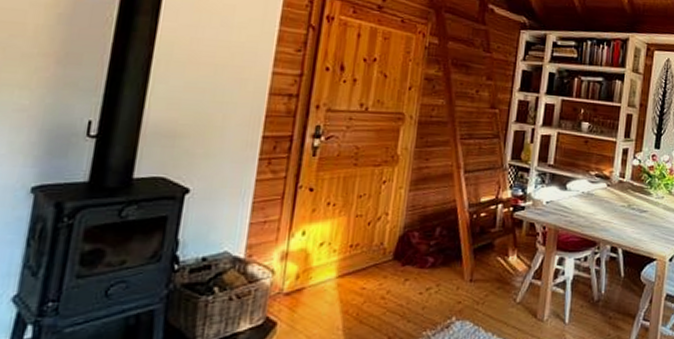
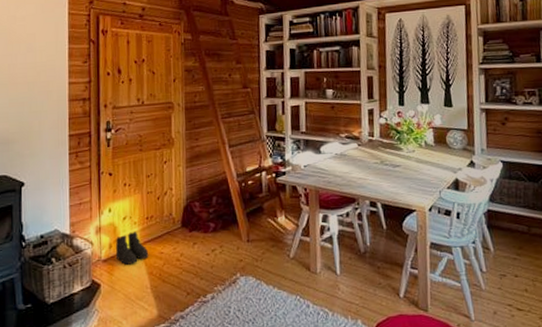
boots: none [302,260,347,300] -> present [115,231,149,265]

